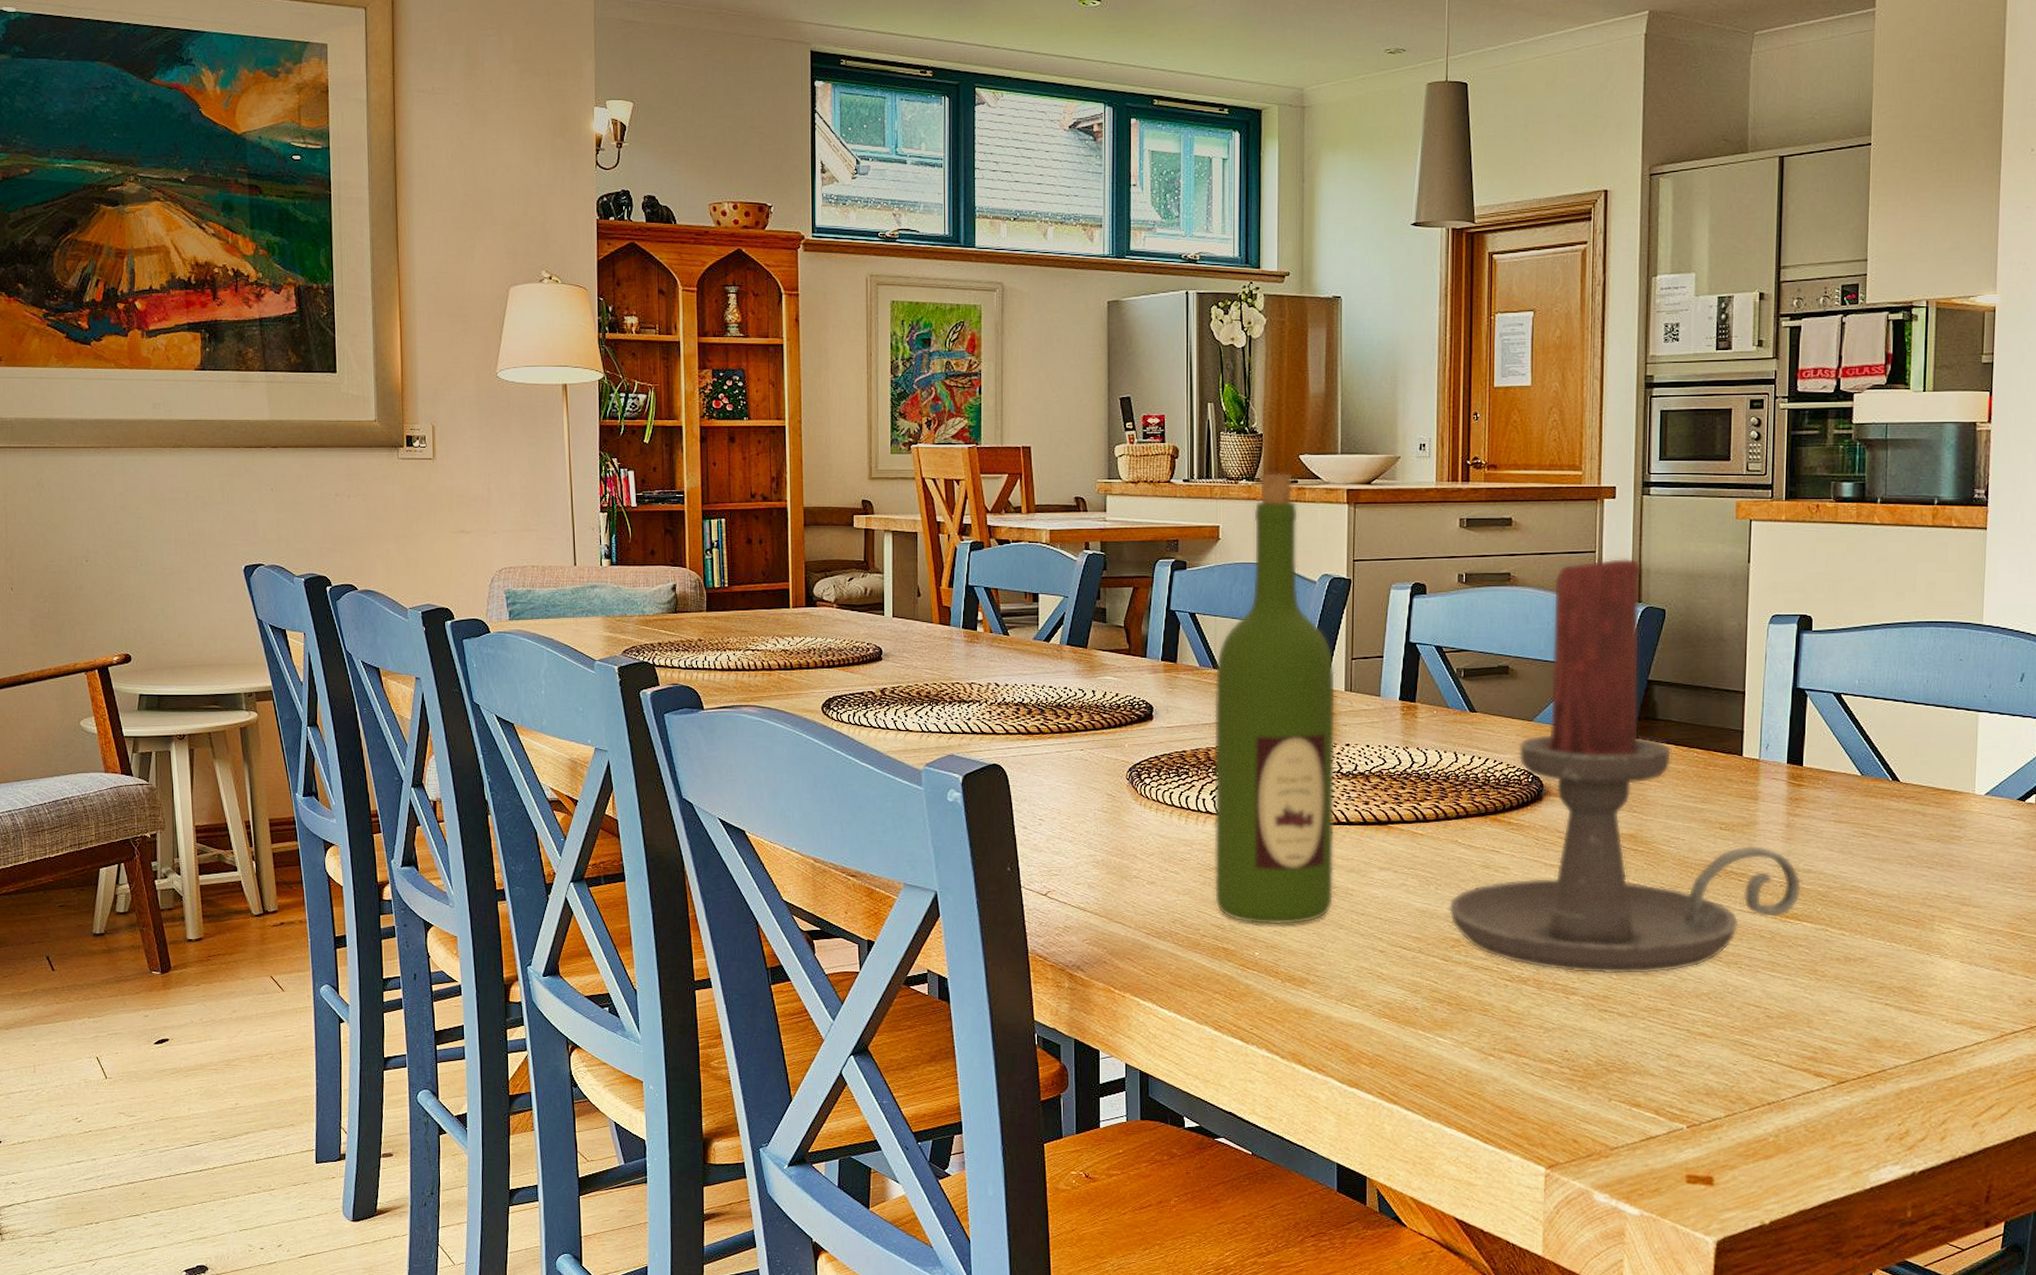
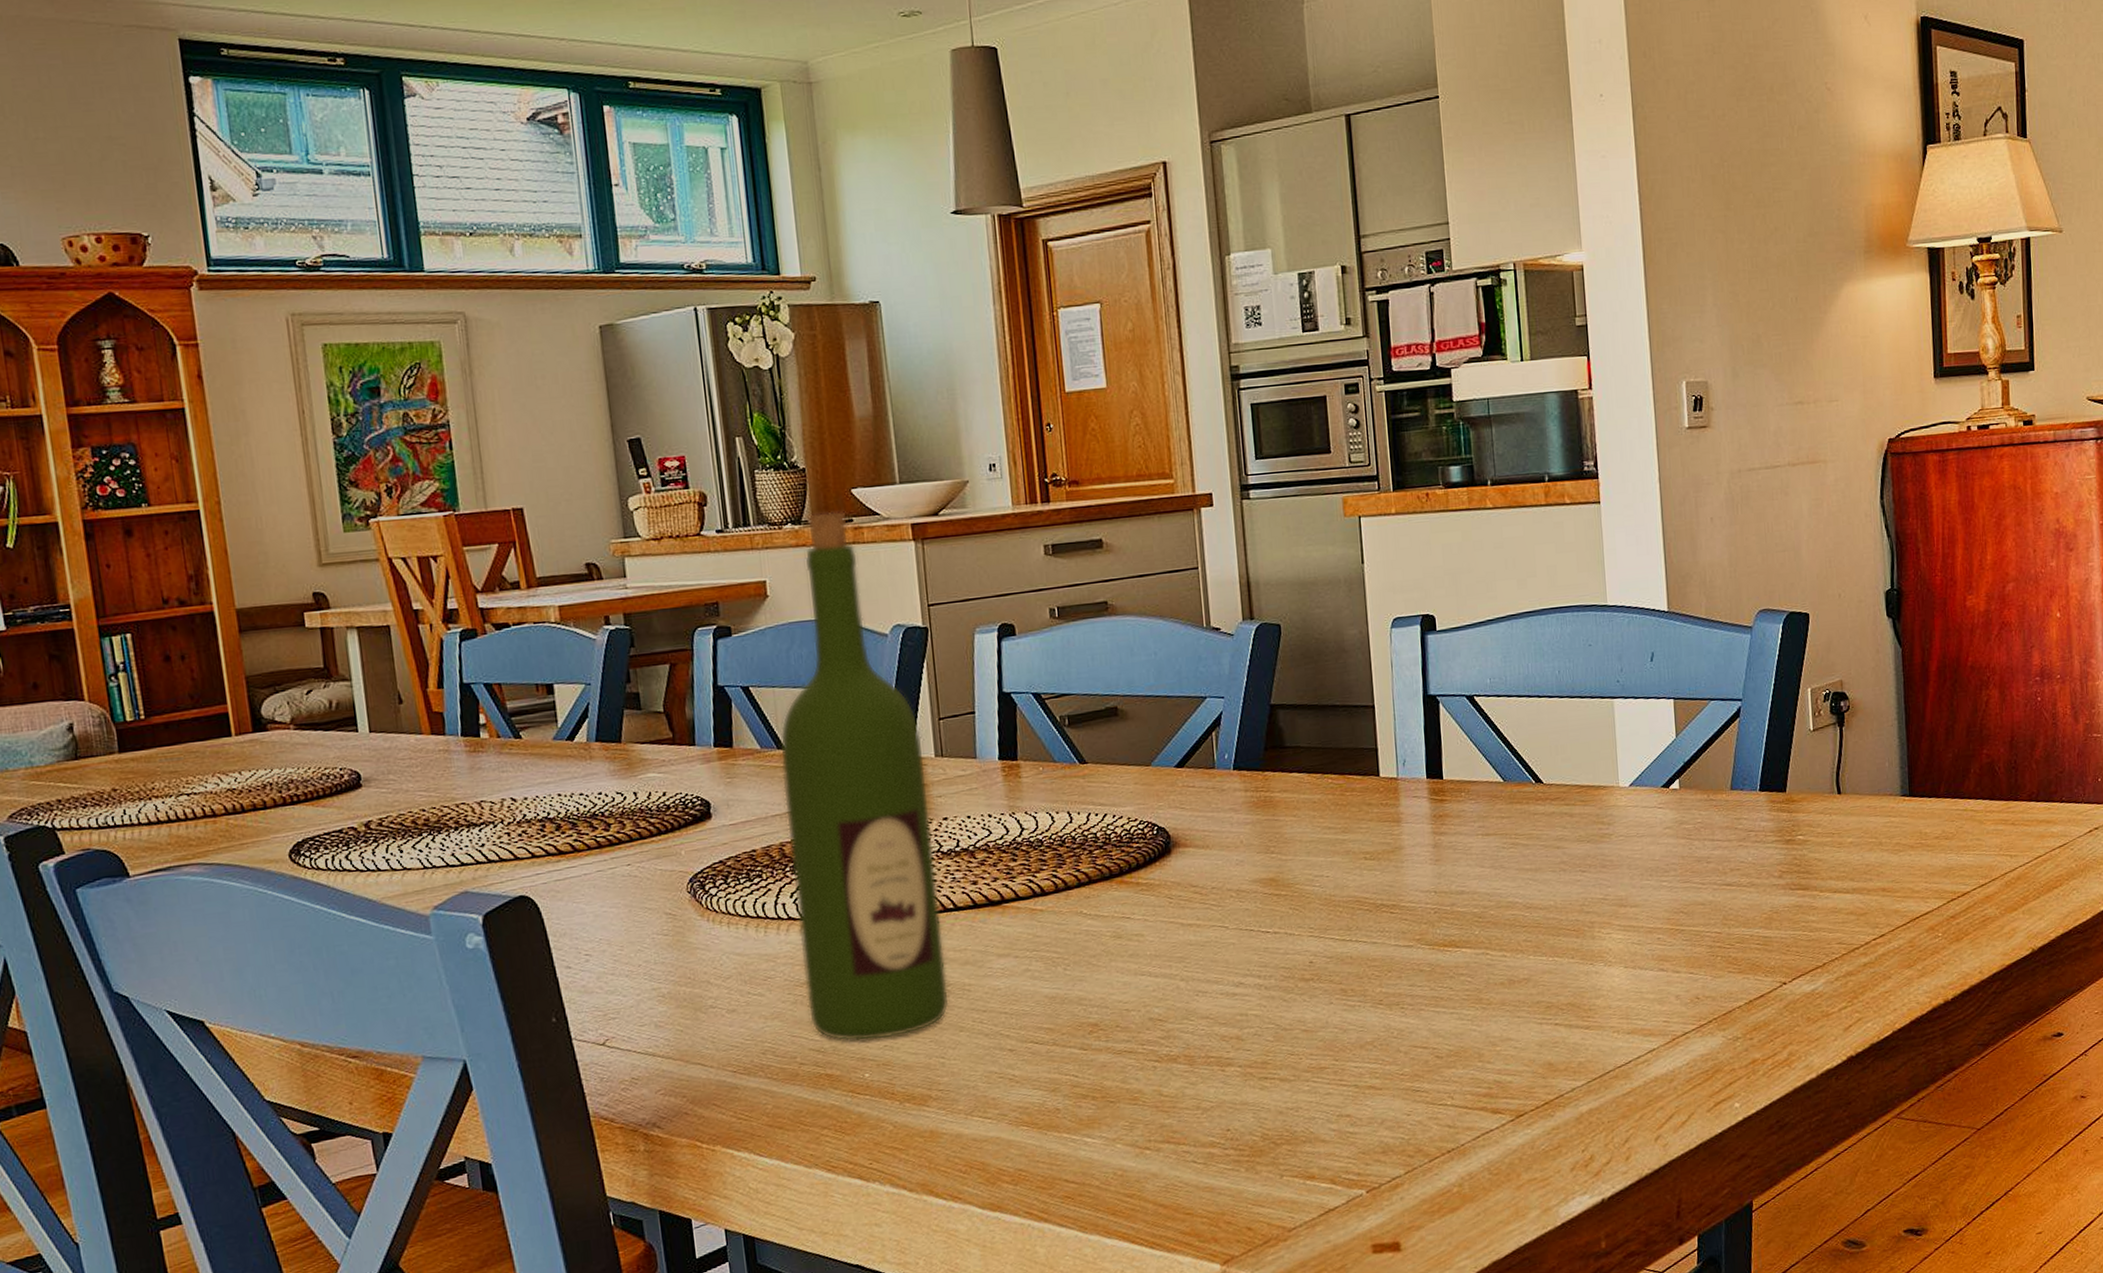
candle holder: present [1448,555,1802,975] -> none [1080,571,1457,1042]

